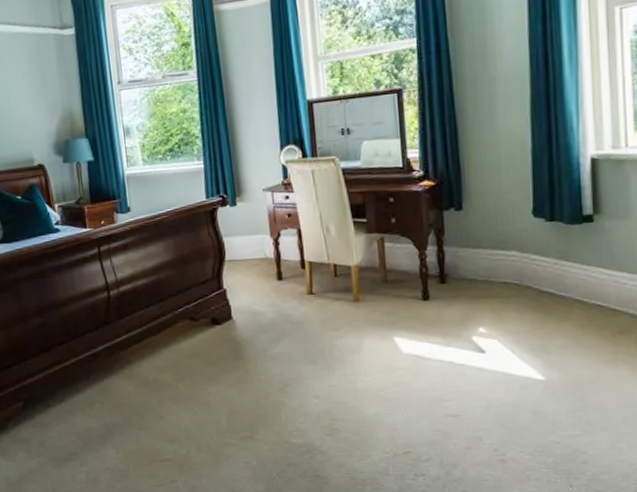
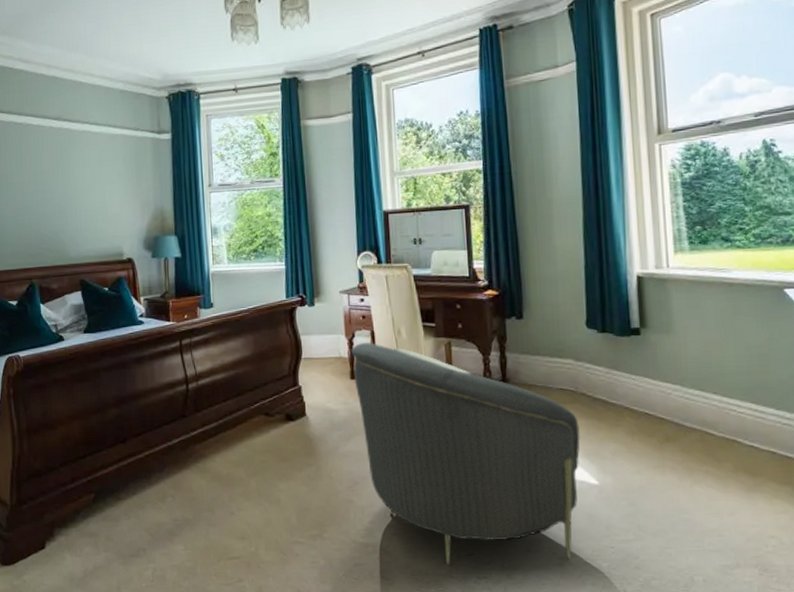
armchair: none [277,242,525,464] -> present [351,343,580,566]

